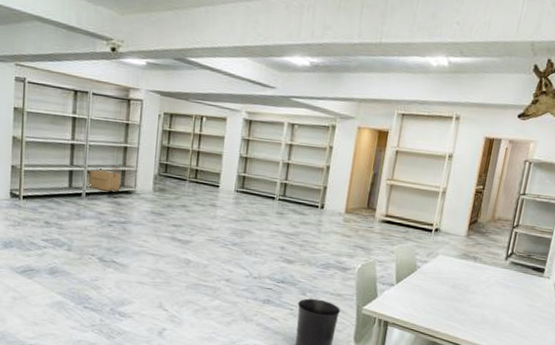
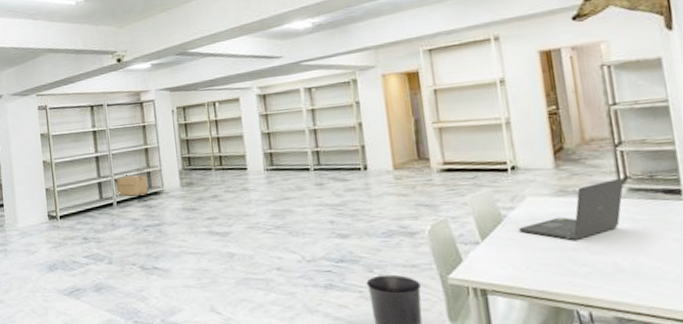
laptop: none [425,252,511,295] -> present [518,178,624,241]

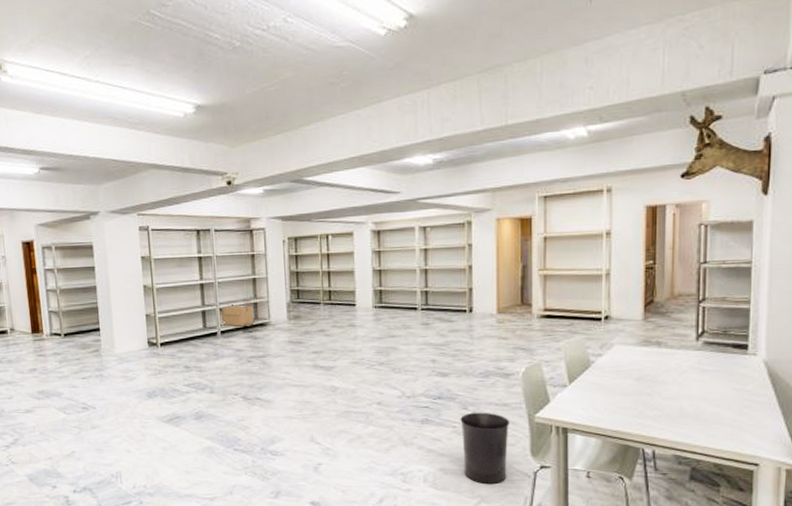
laptop: present [518,178,624,241] -> none [603,331,702,387]

